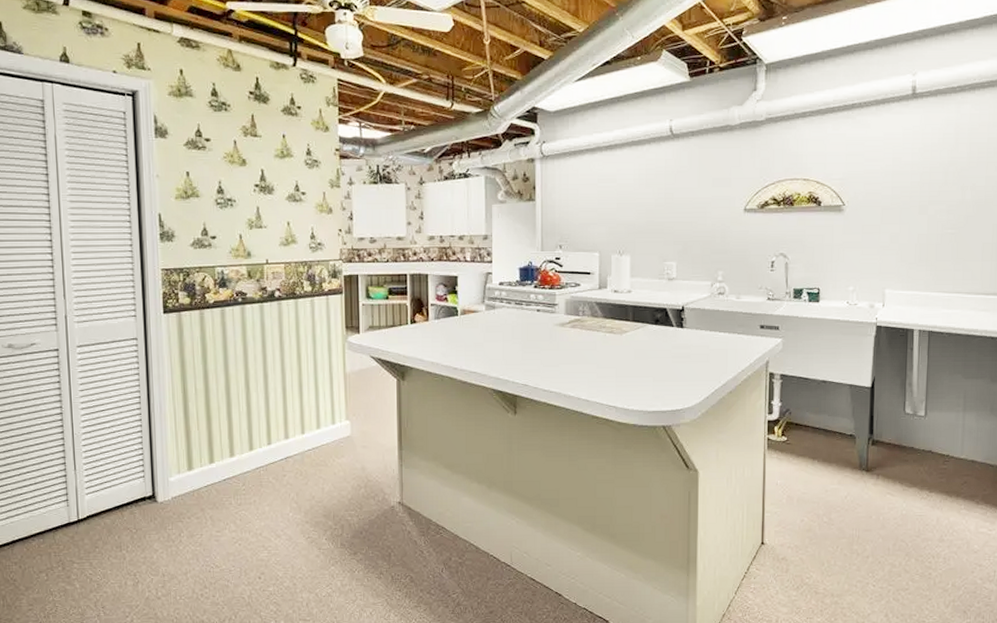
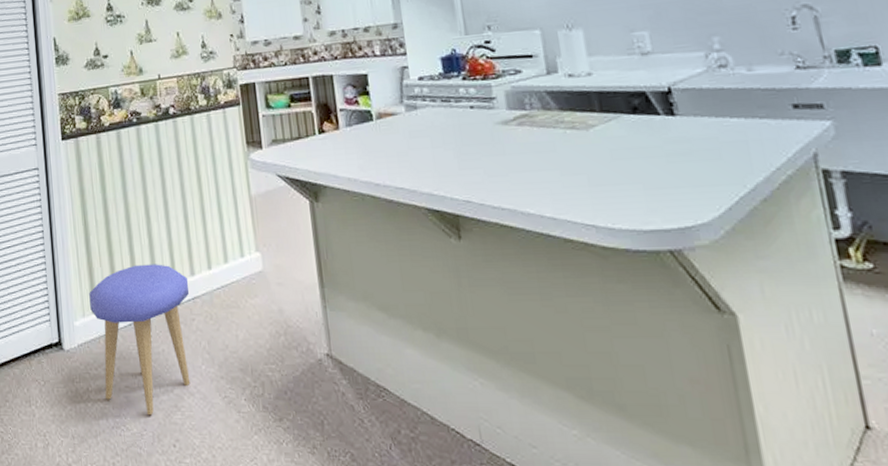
stool: none [185,428,283,555] -> present [89,264,191,416]

